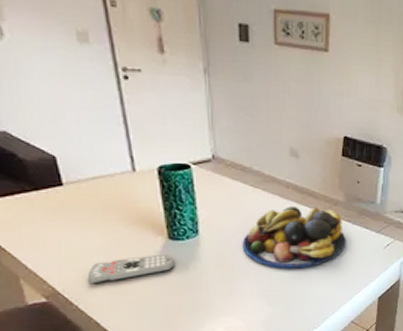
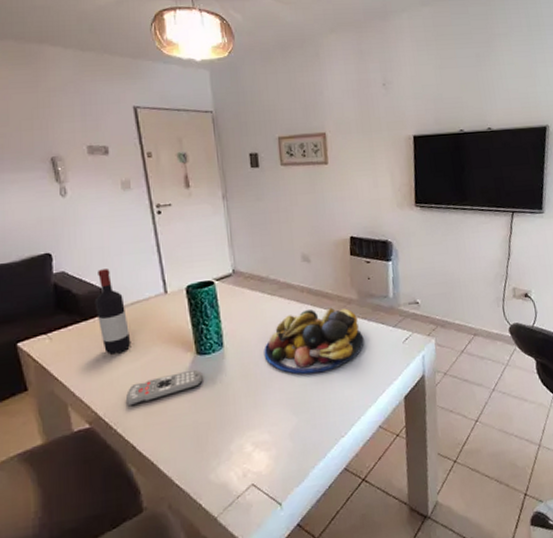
wine bottle: none [47,135,93,230] -> present [94,268,132,355]

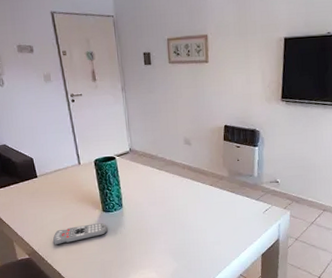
wine bottle: present [94,268,132,355] -> none [28,144,56,208]
fruit bowl: present [264,307,364,374] -> none [153,182,232,232]

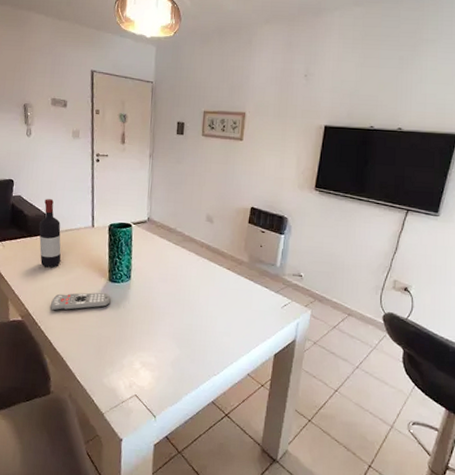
wine bottle: none [28,144,56,208] -> present [39,199,61,268]

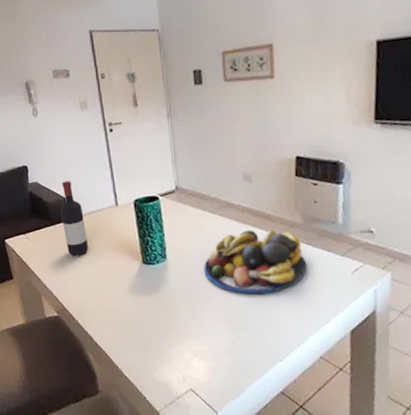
remote control: present [50,292,111,311] -> none [84,277,148,303]
fruit bowl: none [162,263,248,318] -> present [204,229,307,295]

